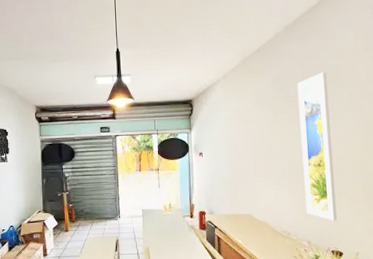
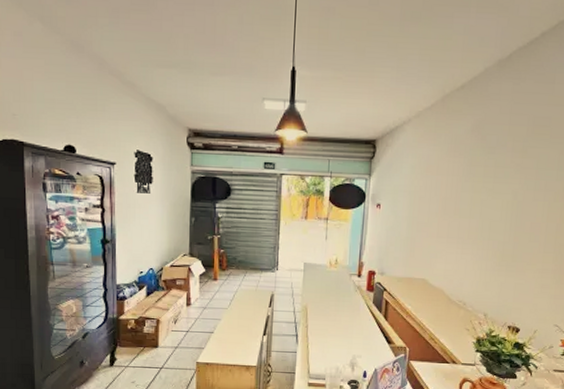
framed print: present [297,72,337,221] -> none [488,121,537,294]

